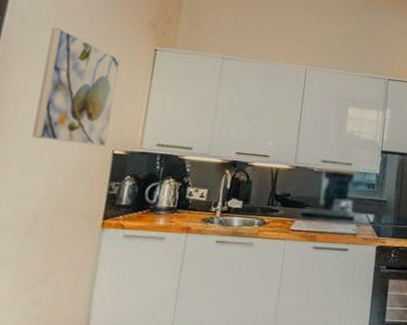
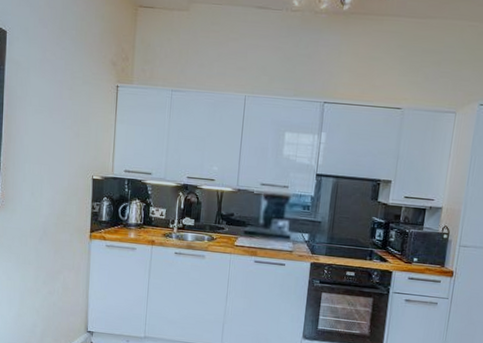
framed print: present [32,27,120,147] -> none [35,72,91,173]

